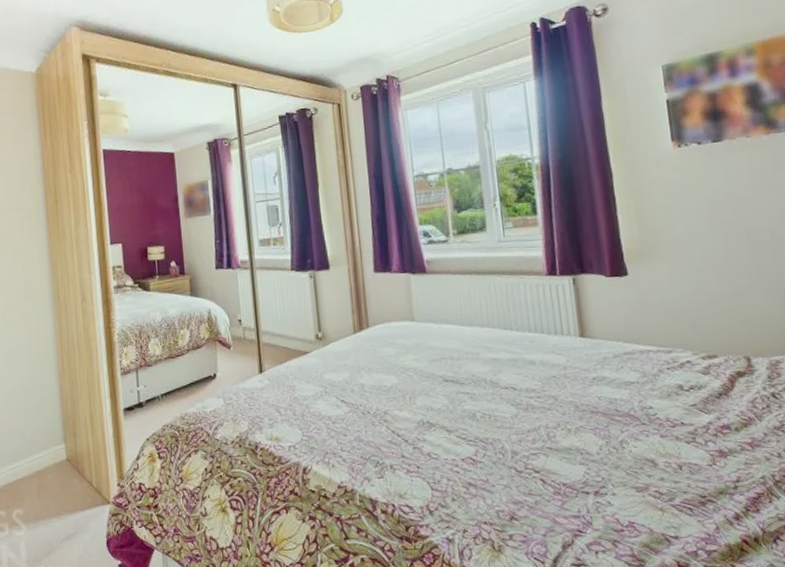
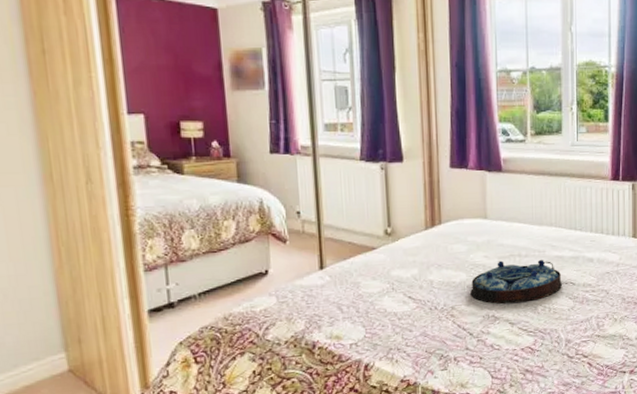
serving tray: none [402,362,502,410] -> present [470,259,562,304]

